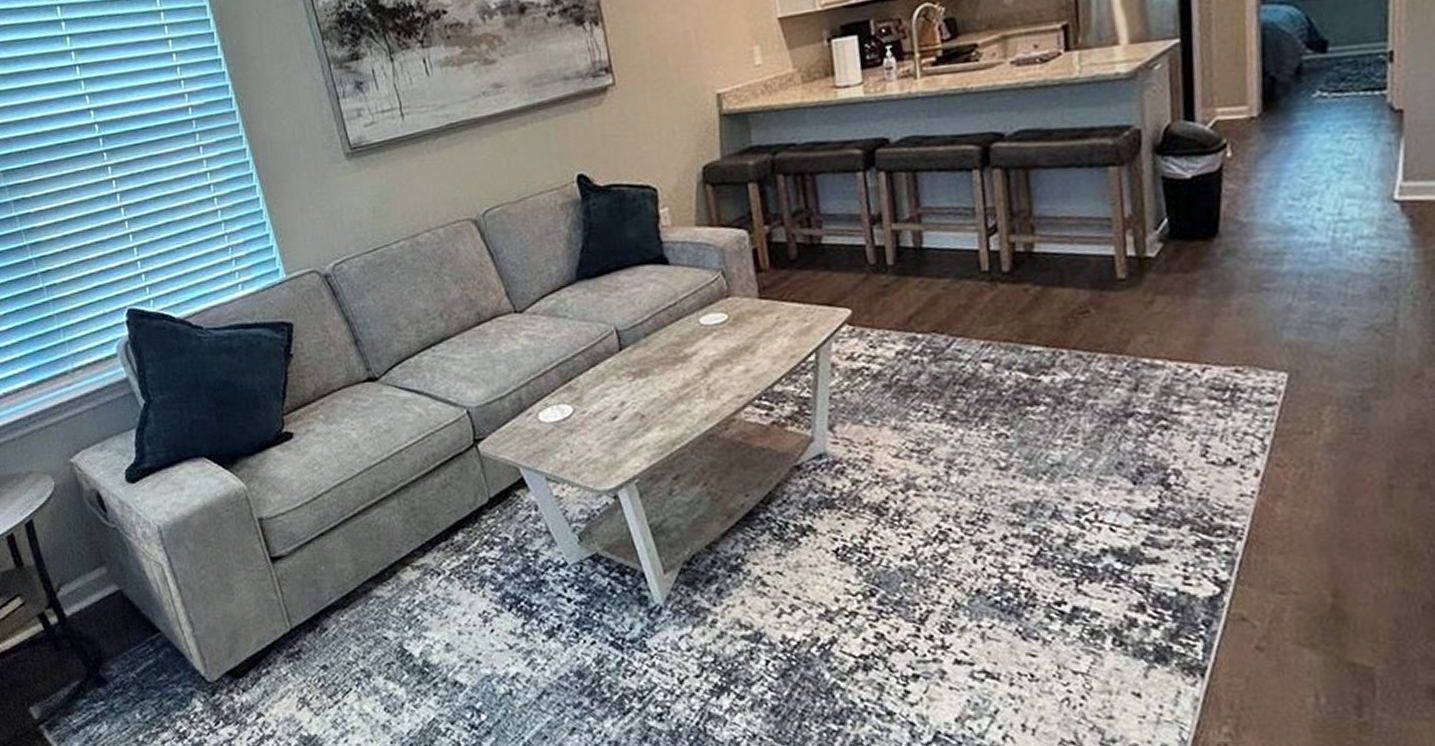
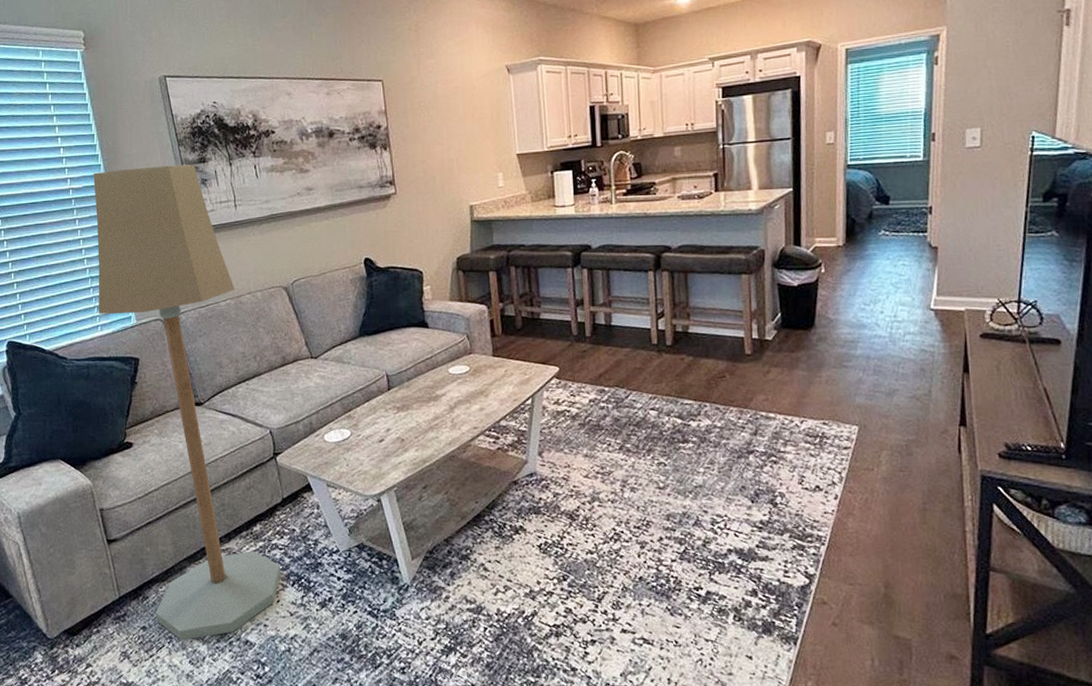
floor lamp: none [216,63,494,682] -> present [93,164,282,640]

